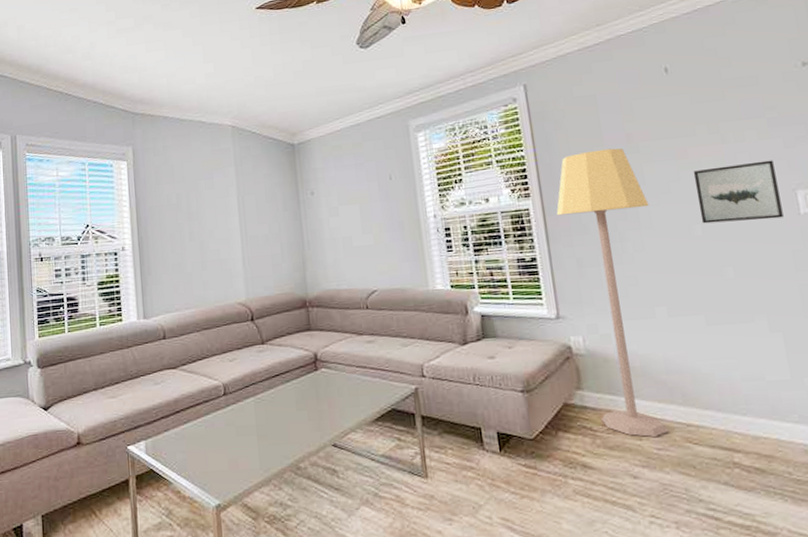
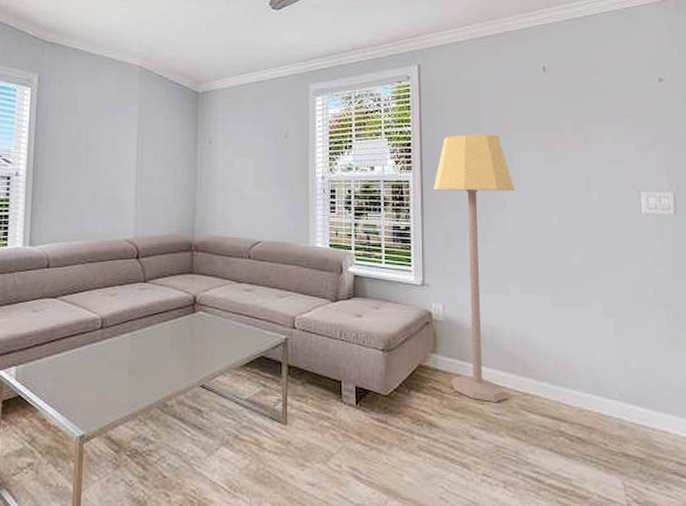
wall art: present [693,160,784,224] -> none [556,162,627,215]

